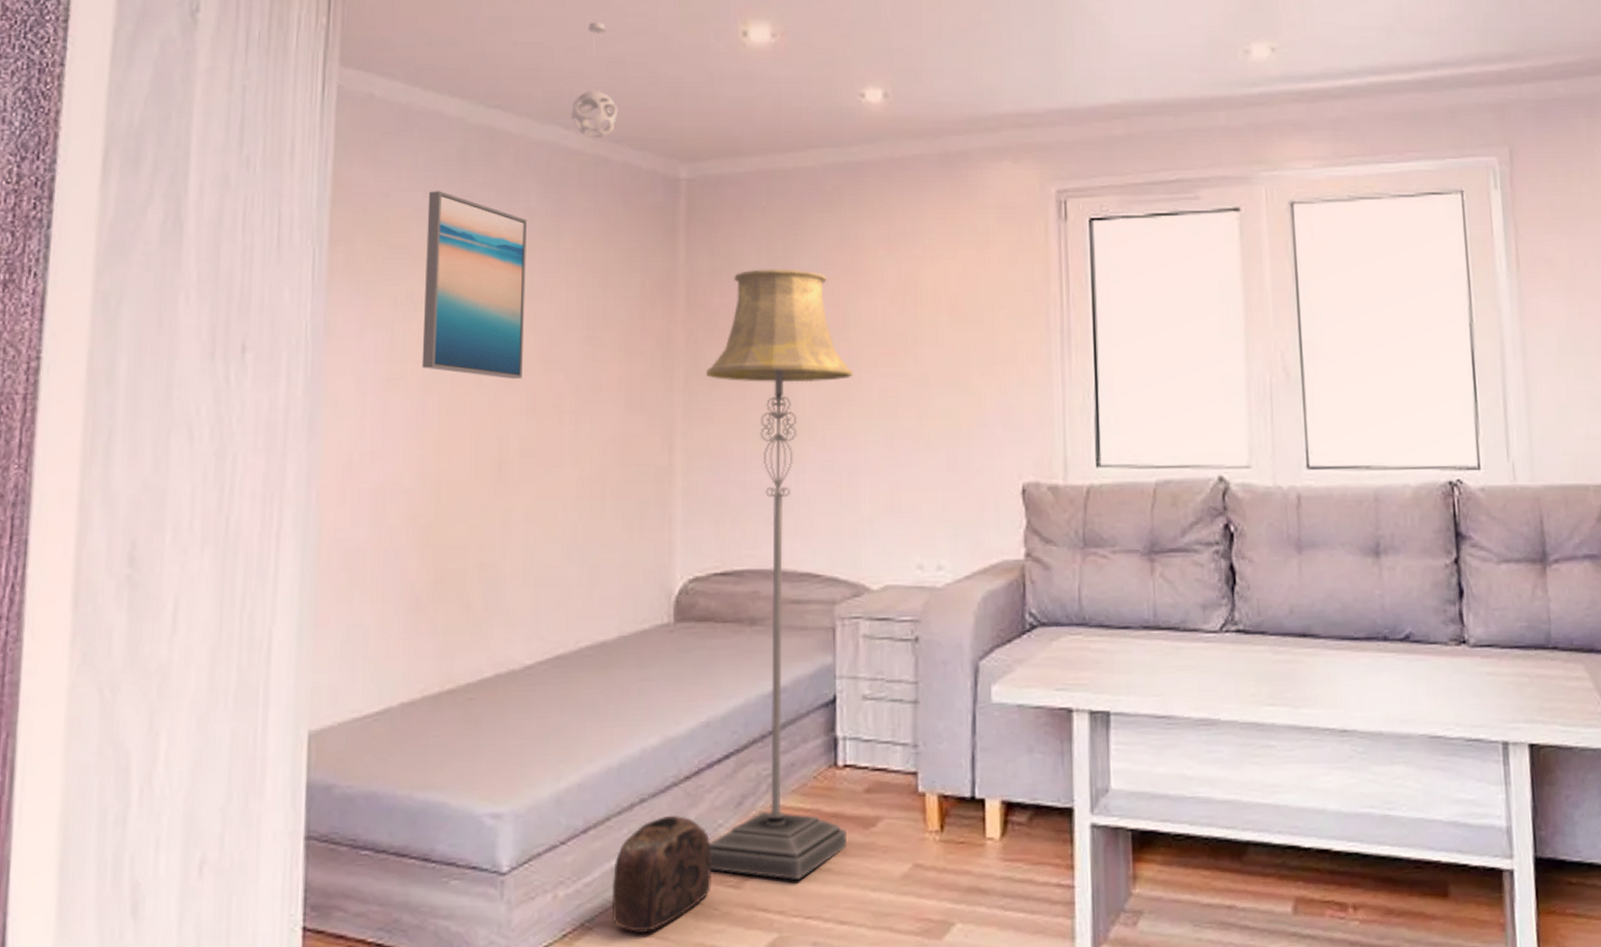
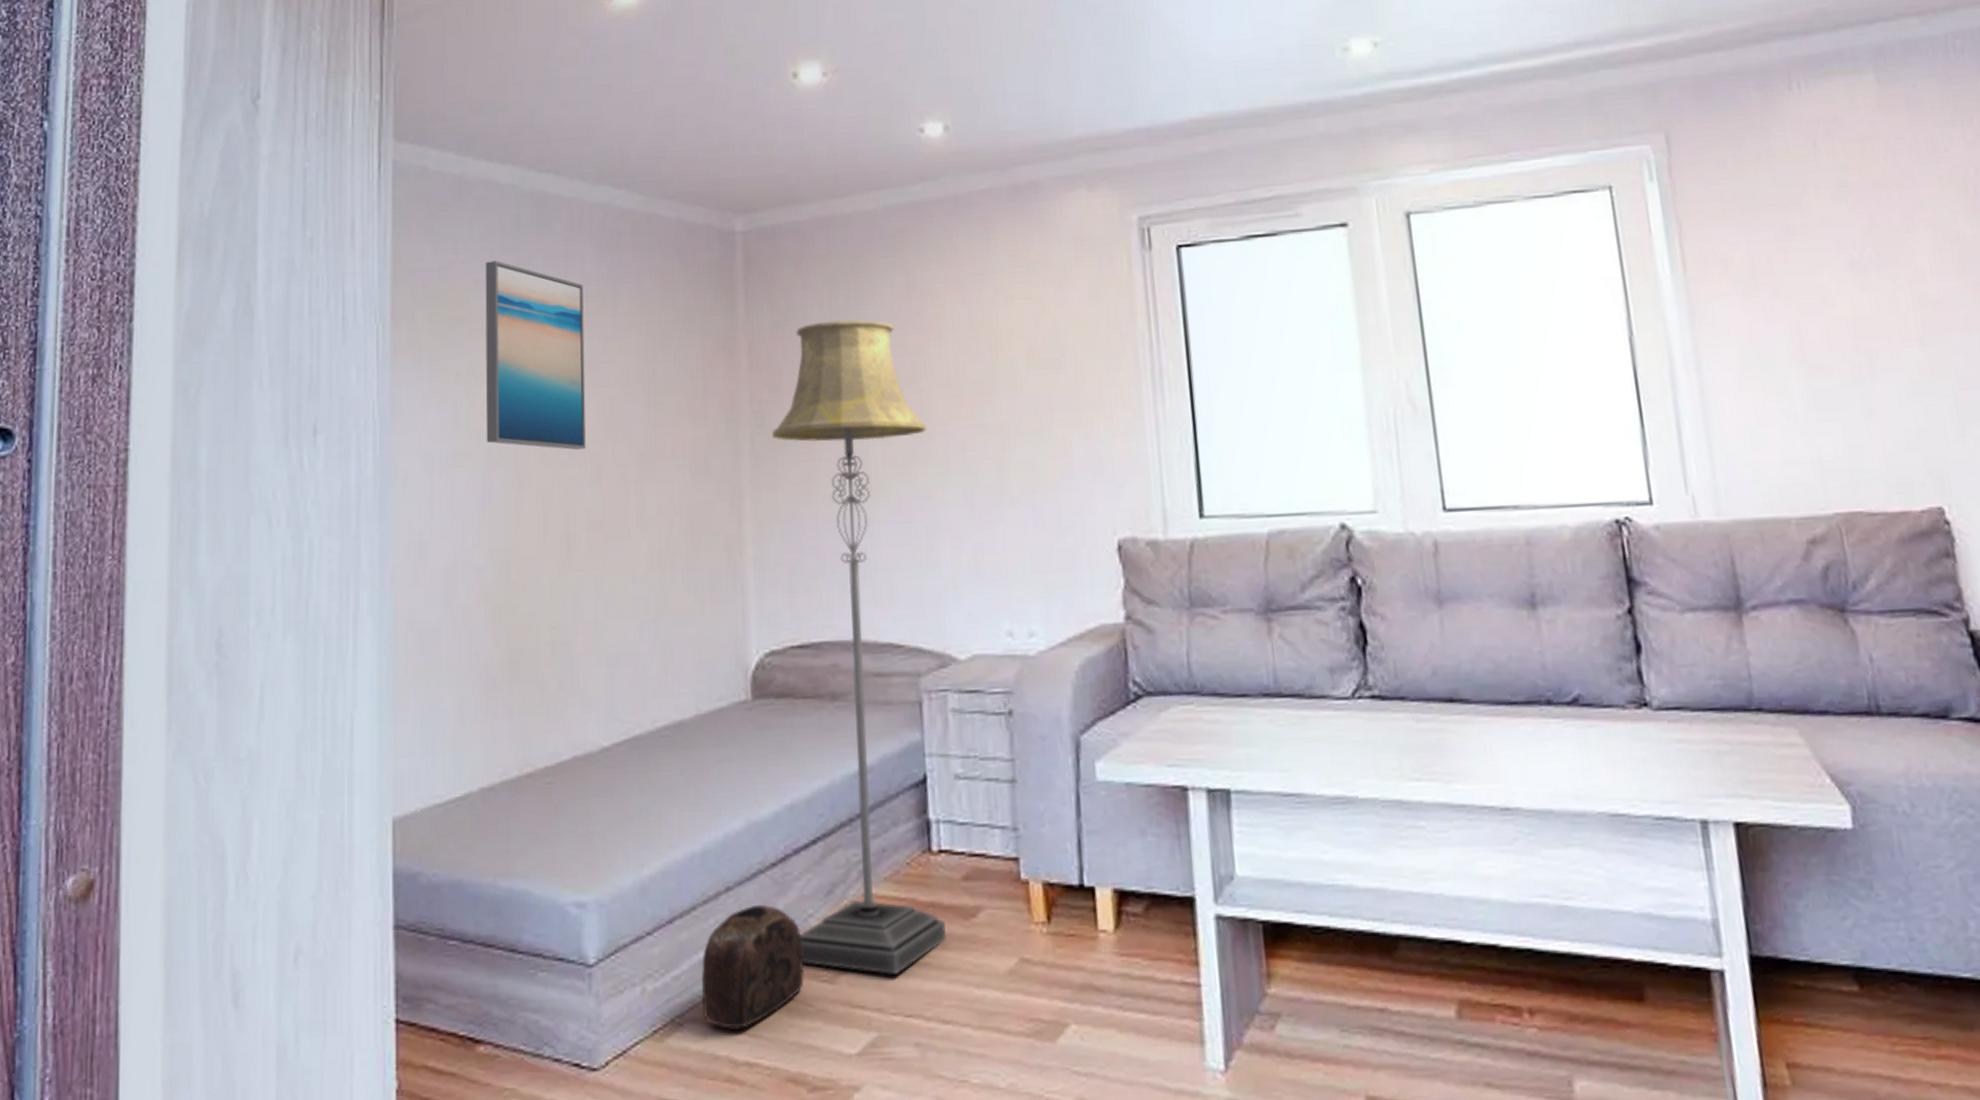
pendant light: present [571,22,618,137] -> none [622,76,669,196]

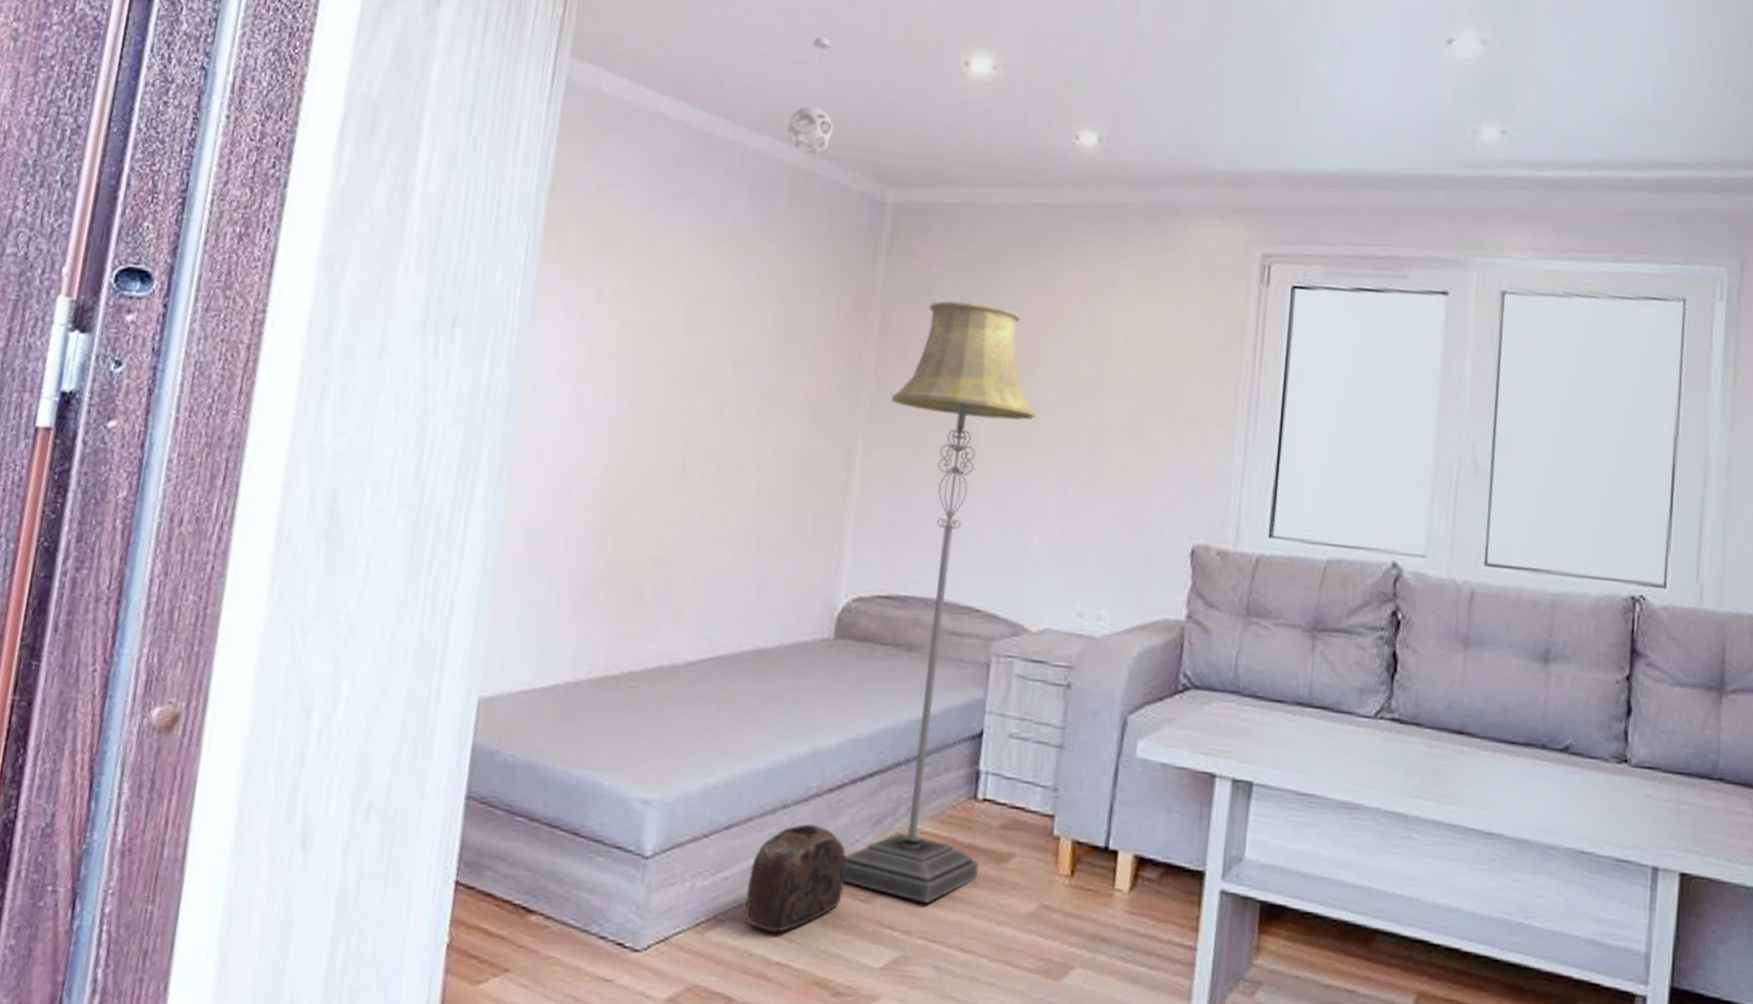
wall art: present [485,260,586,450] -> none [619,189,734,383]
pendant light: none [622,76,669,196] -> present [787,37,834,154]

